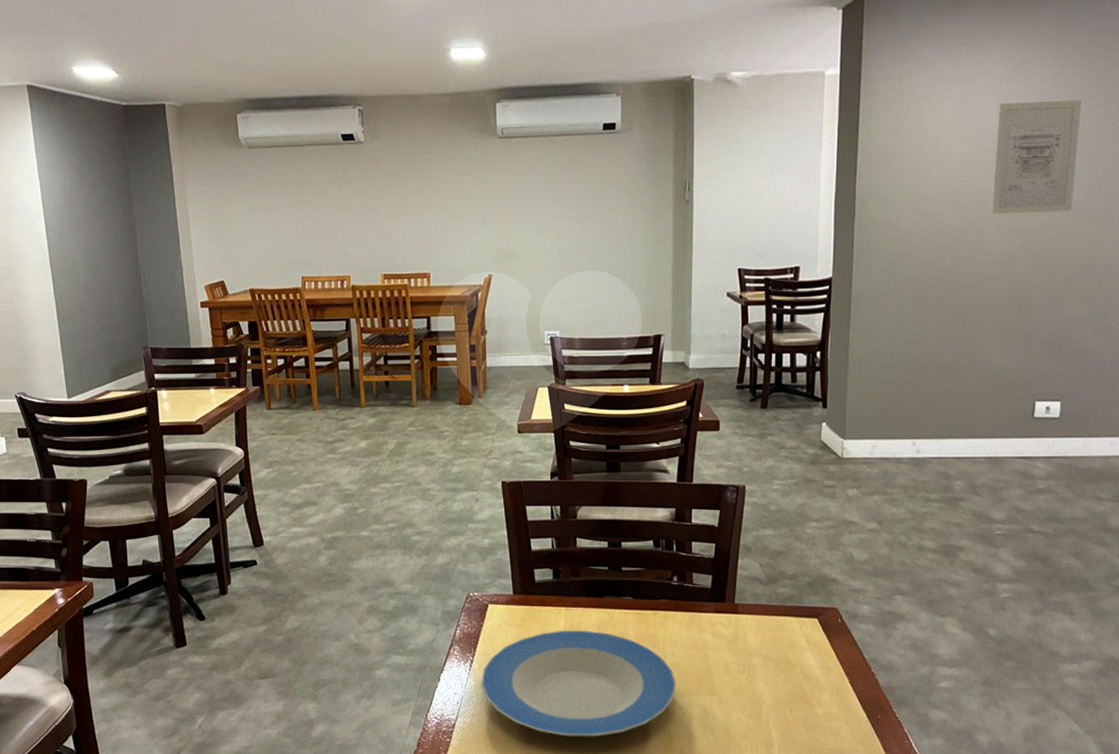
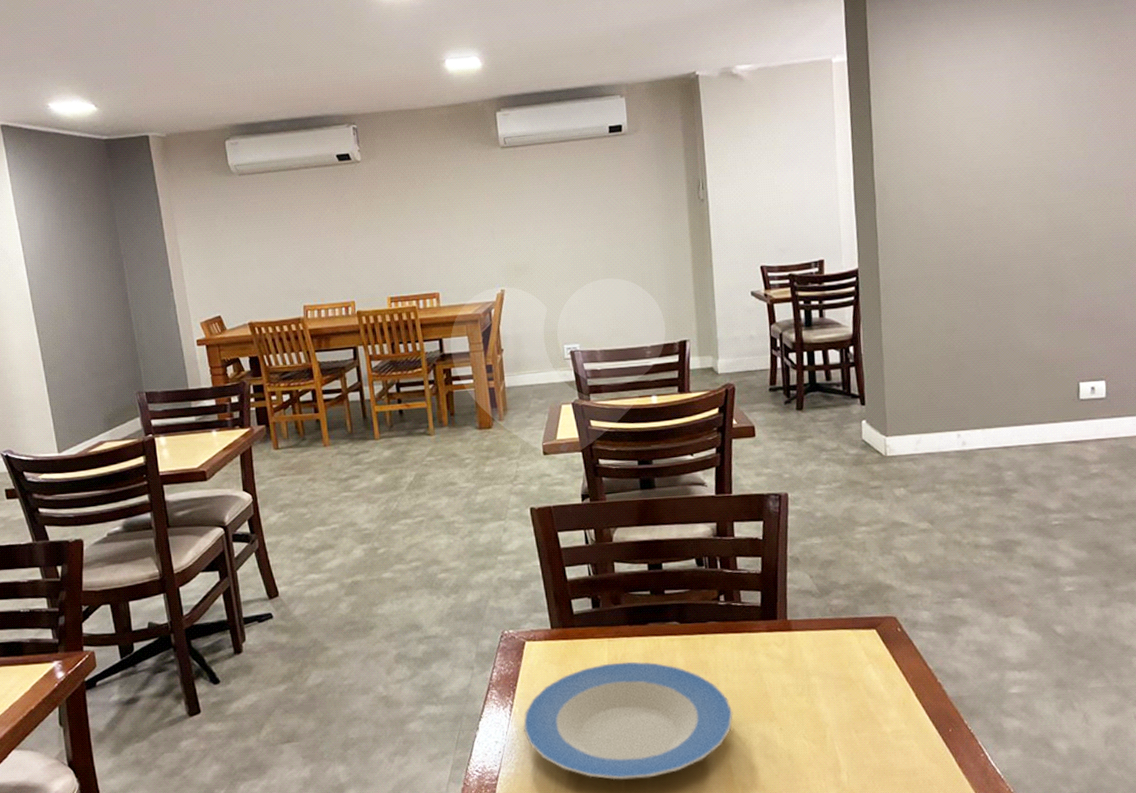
wall art: present [990,100,1081,215] -> none [1010,71,1096,193]

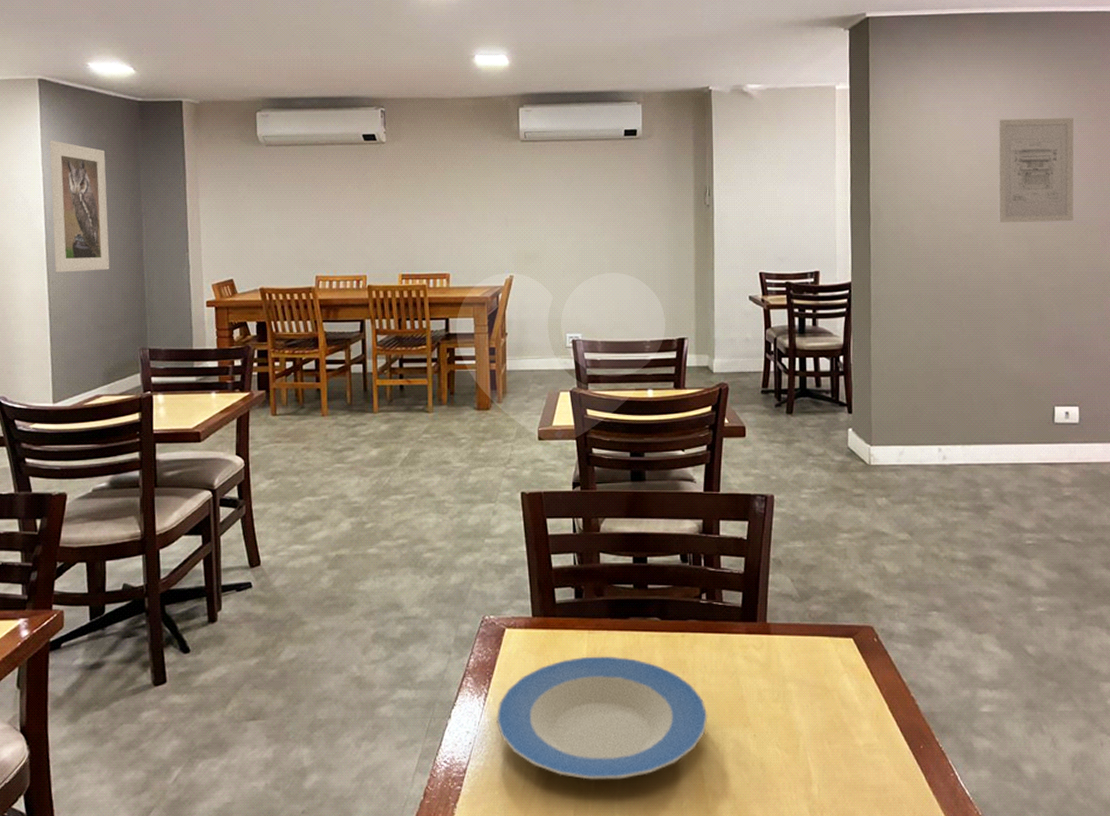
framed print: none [21,188,97,323] -> present [49,141,110,272]
wall art: none [1010,71,1096,193] -> present [997,118,1074,223]

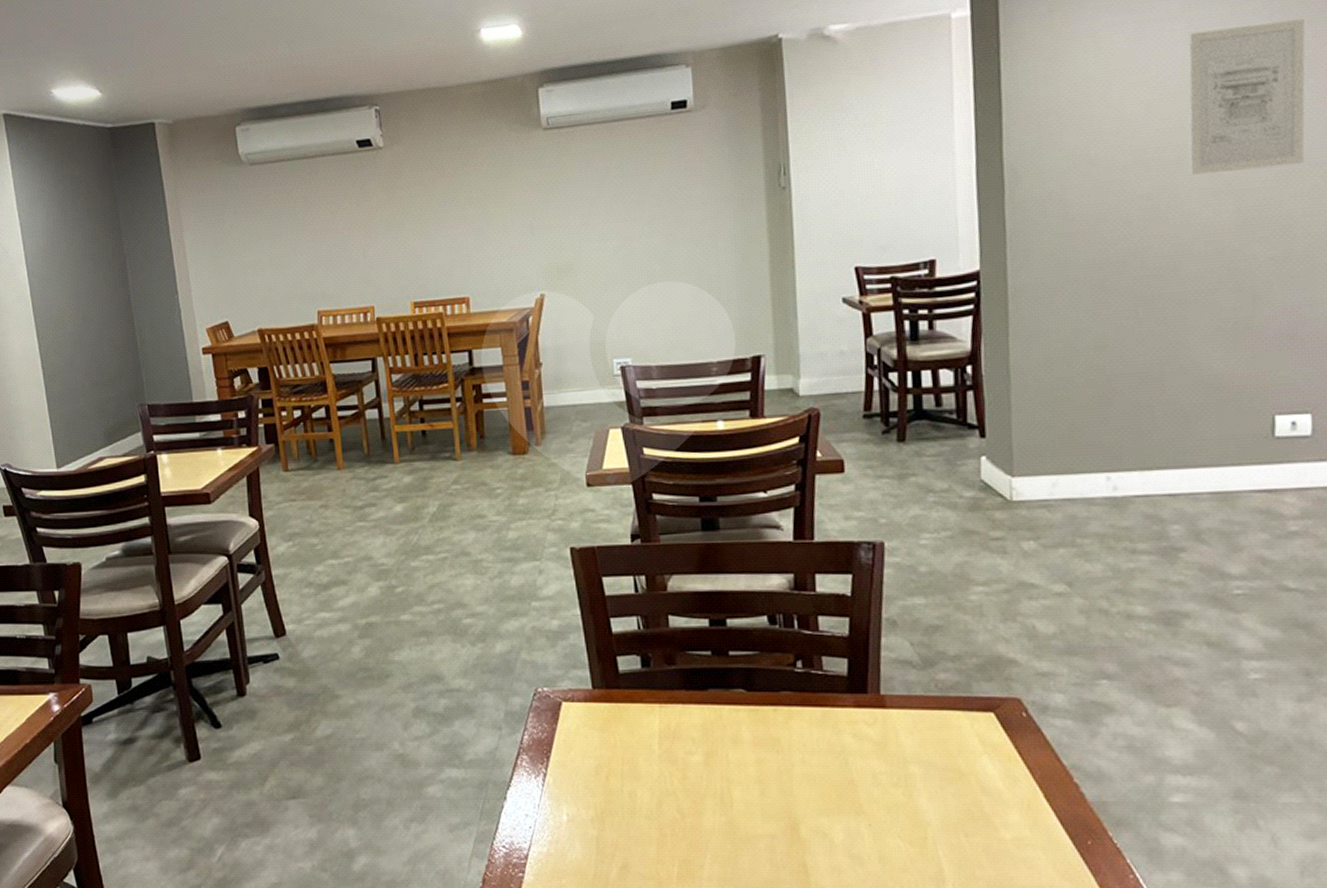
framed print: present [49,141,110,272] -> none [23,181,98,327]
plate: present [496,656,708,780] -> none [558,733,811,871]

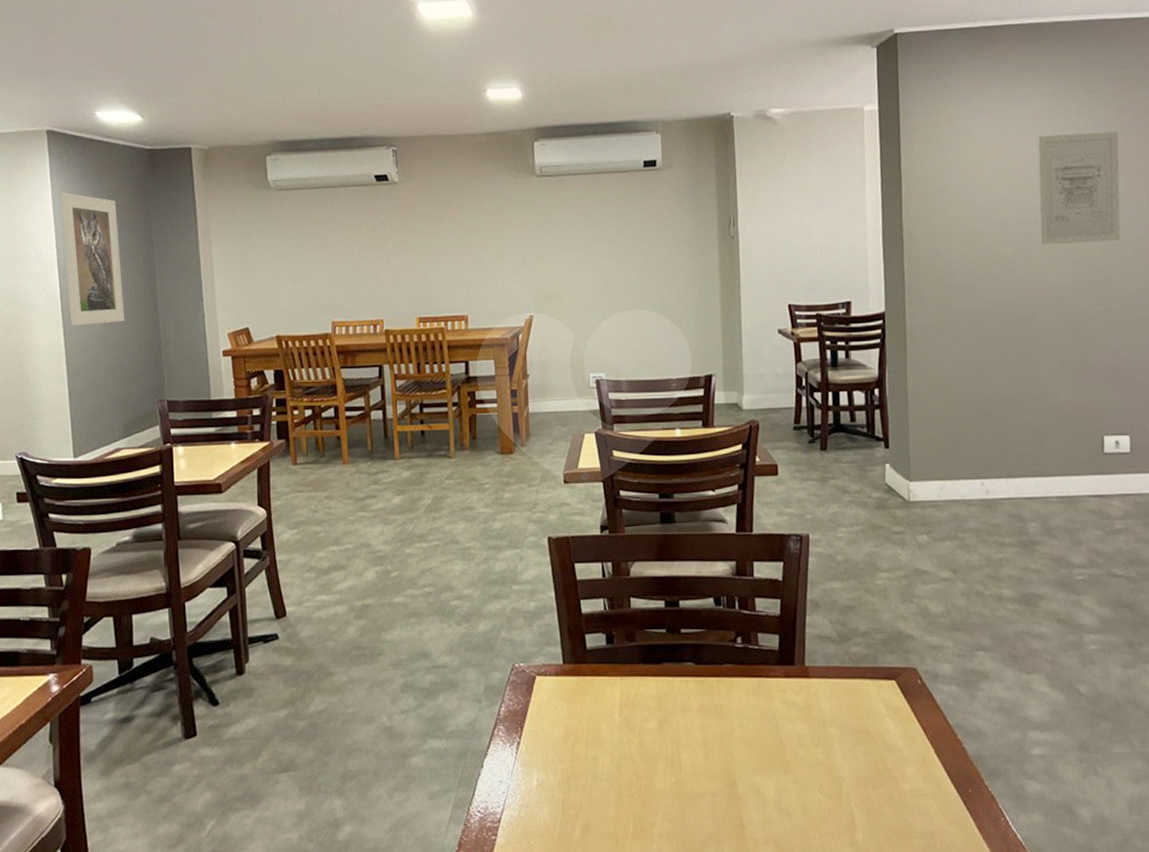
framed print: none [23,181,98,327] -> present [60,192,125,326]

